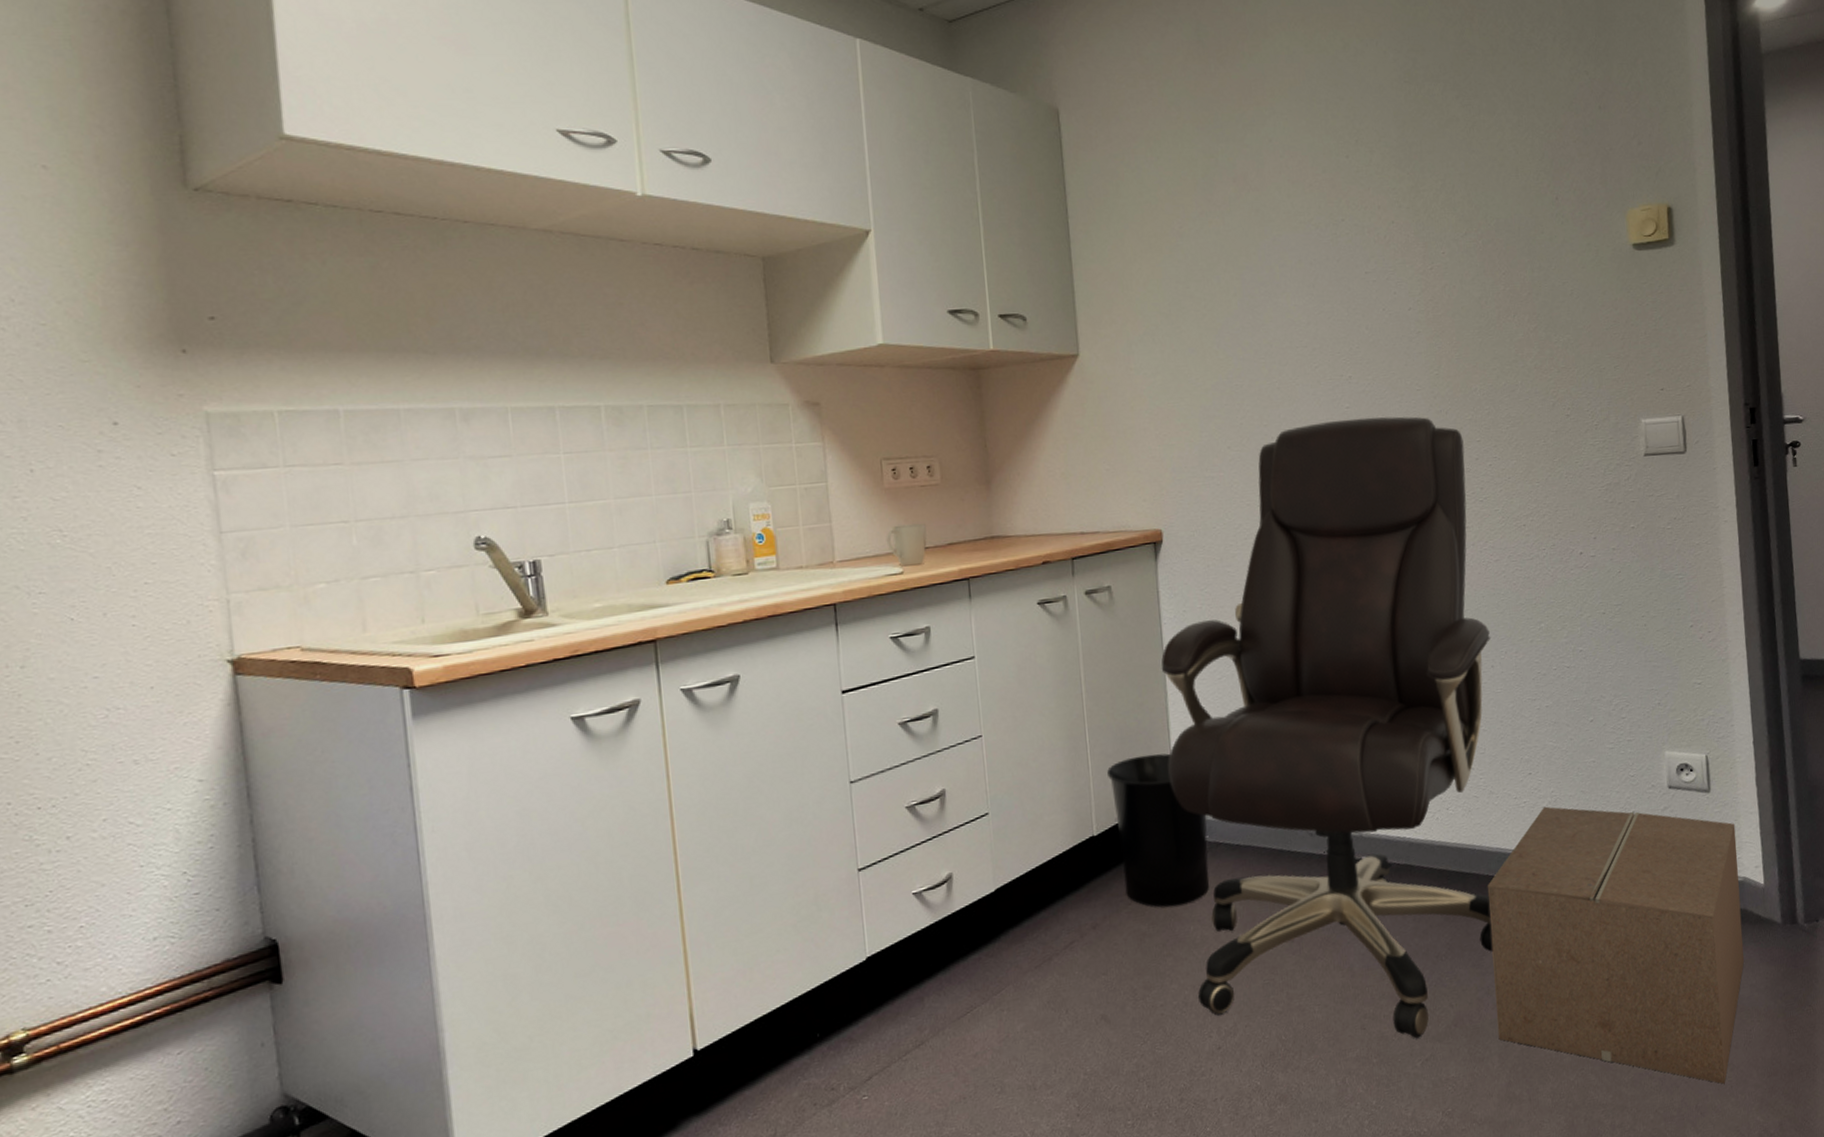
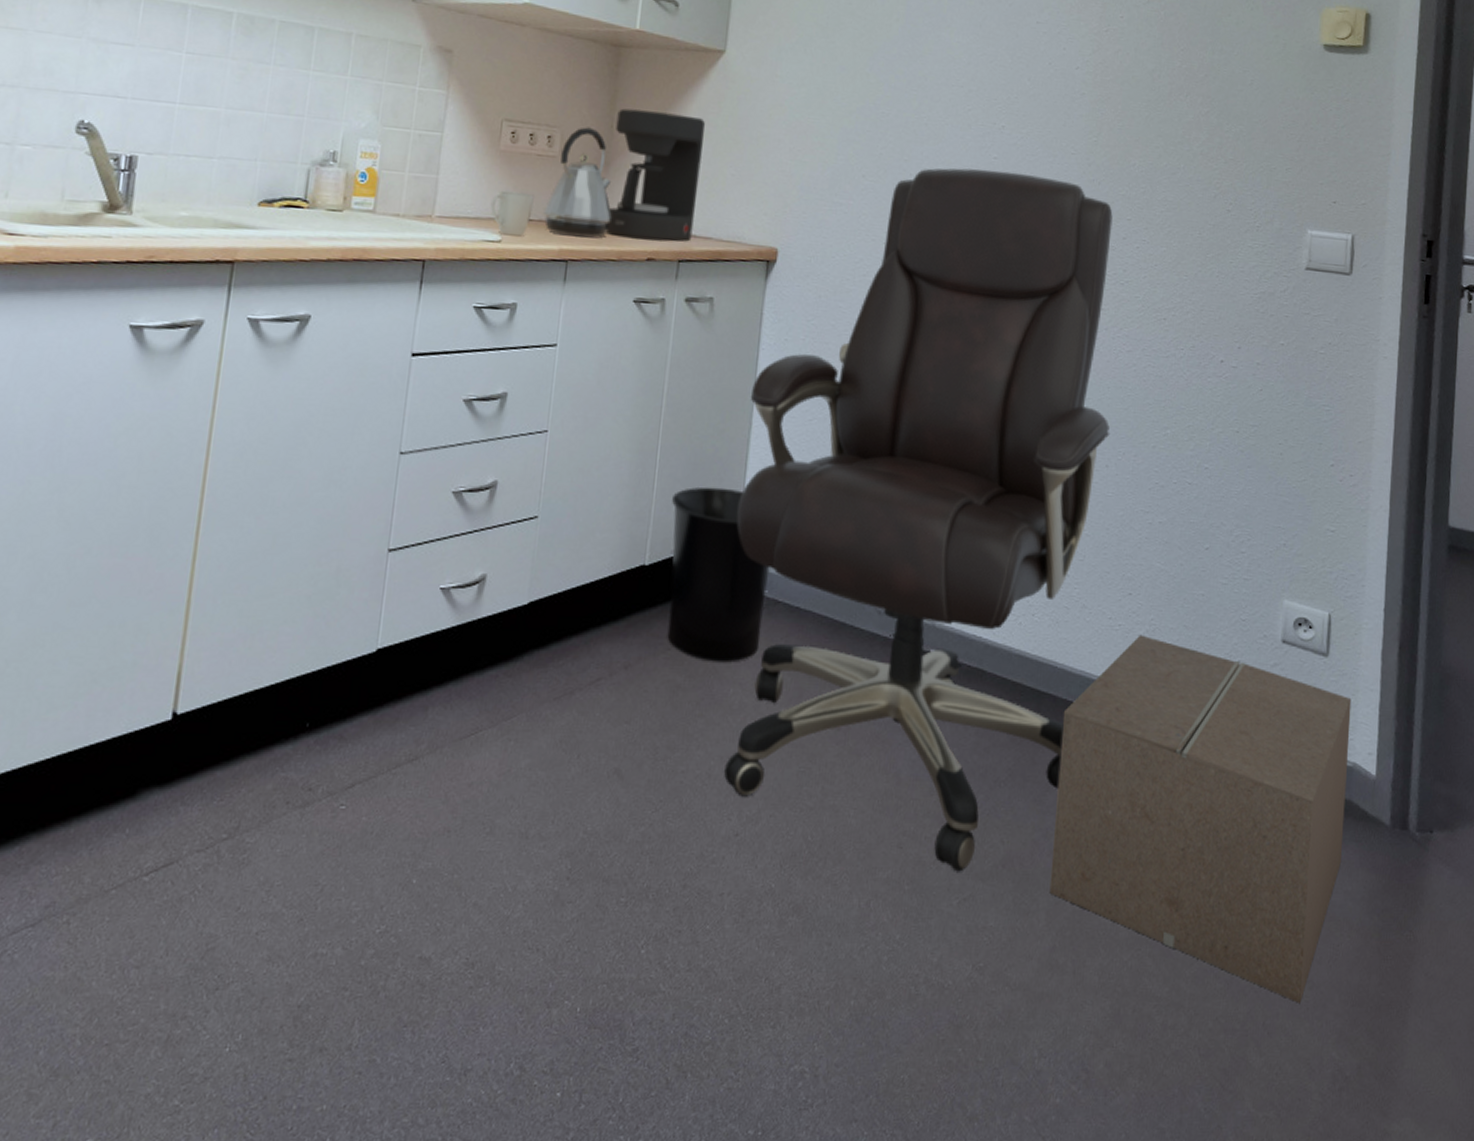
kettle: none [937,451,1004,557] -> present [544,127,613,239]
coffee maker: none [988,422,1080,548] -> present [606,108,705,242]

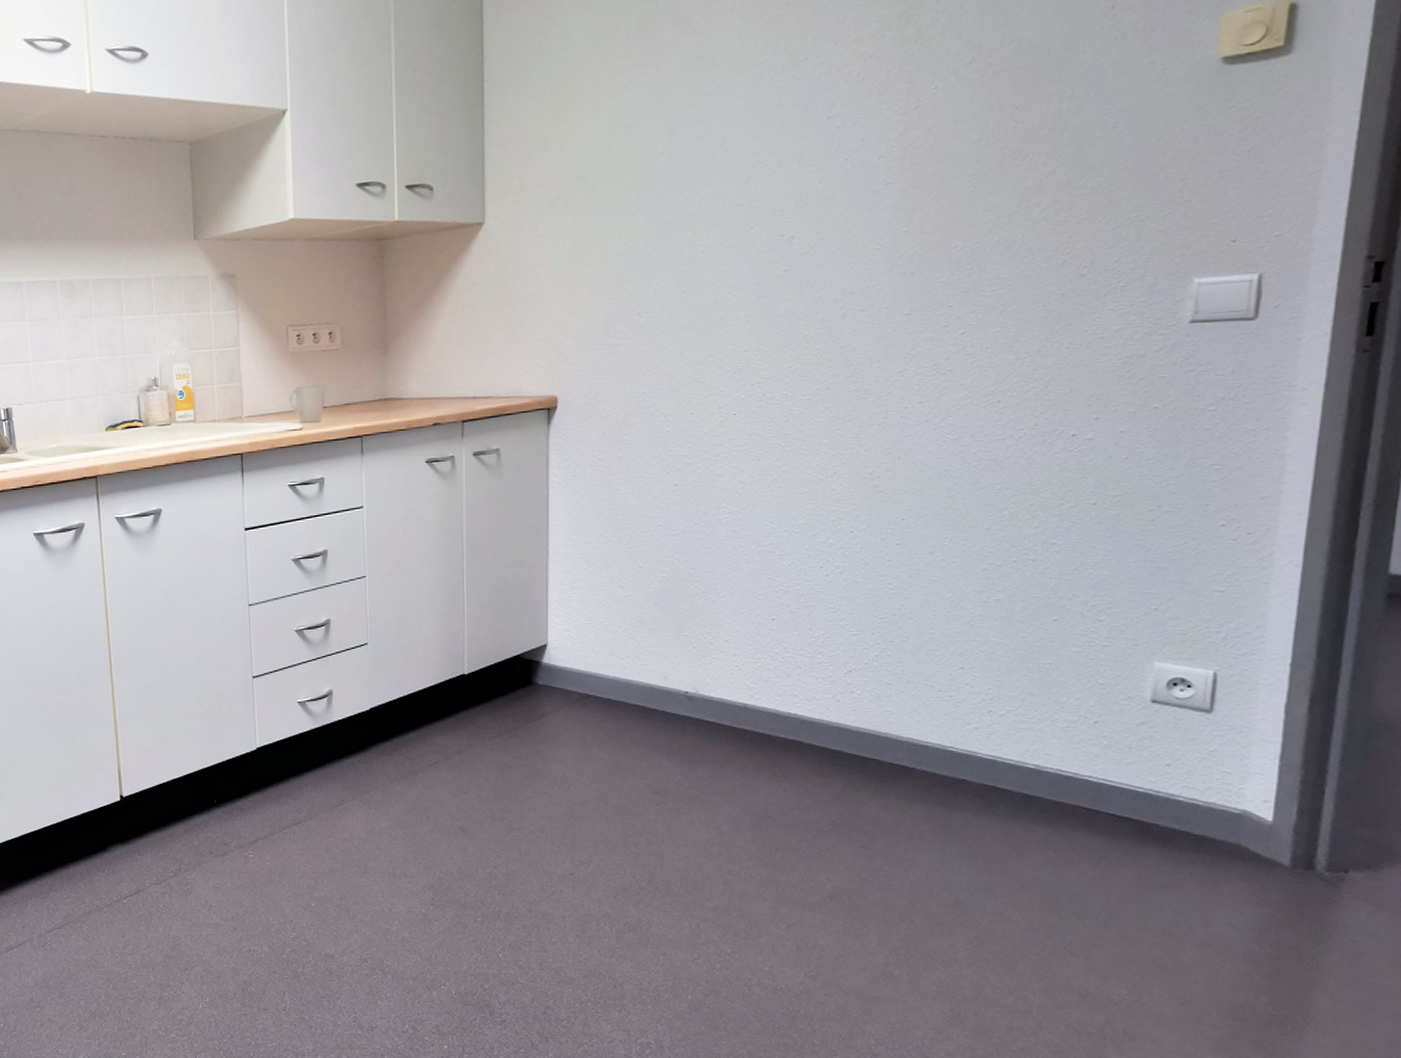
kettle: present [544,127,613,239] -> none [335,318,397,416]
coffee maker: present [606,108,705,242] -> none [388,290,473,409]
waste bin: present [667,487,770,661] -> none [482,607,579,744]
chair: present [724,168,1113,872] -> none [543,279,934,903]
cardboard box: present [1049,634,1352,1003] -> none [880,703,1242,1016]

